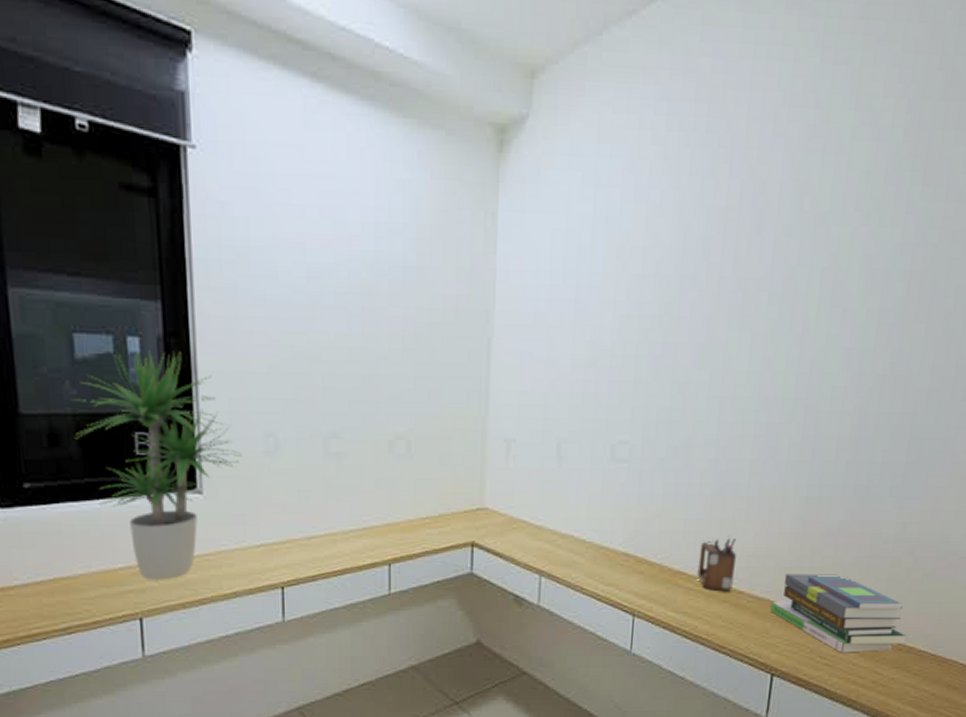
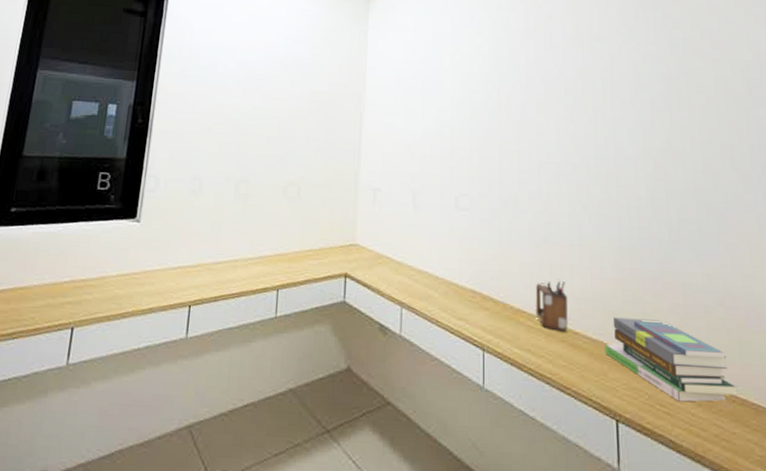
potted plant: present [71,349,242,580] -> none [57,113,174,294]

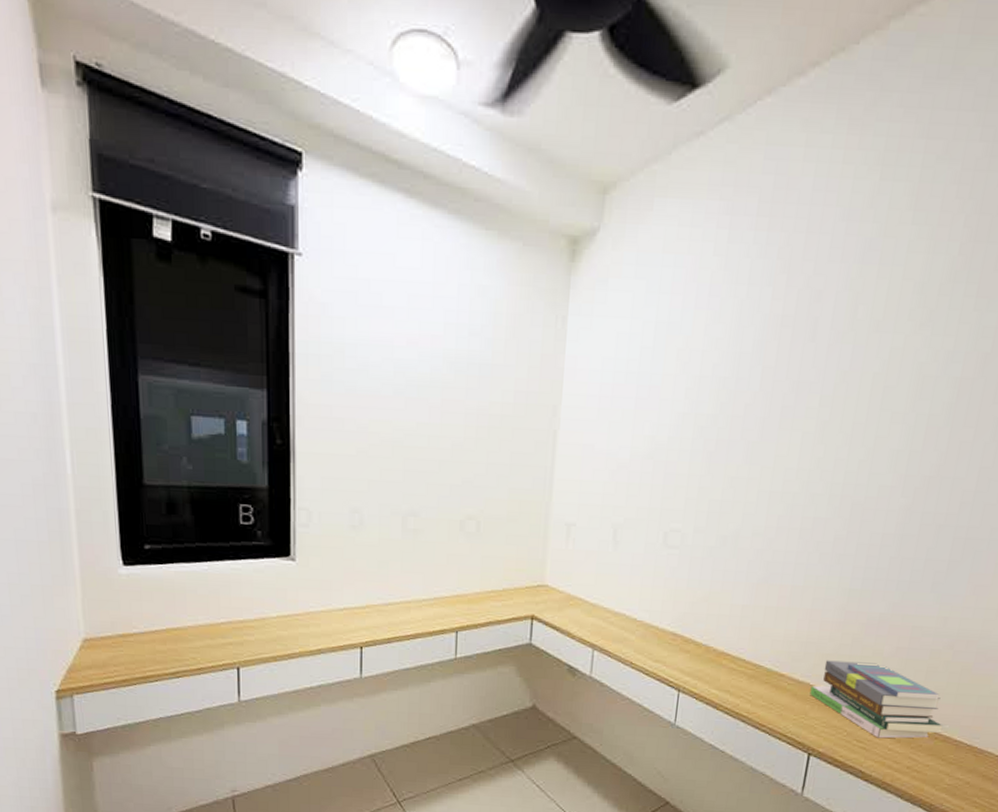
desk organizer: present [535,278,568,332] -> none [740,621,780,674]

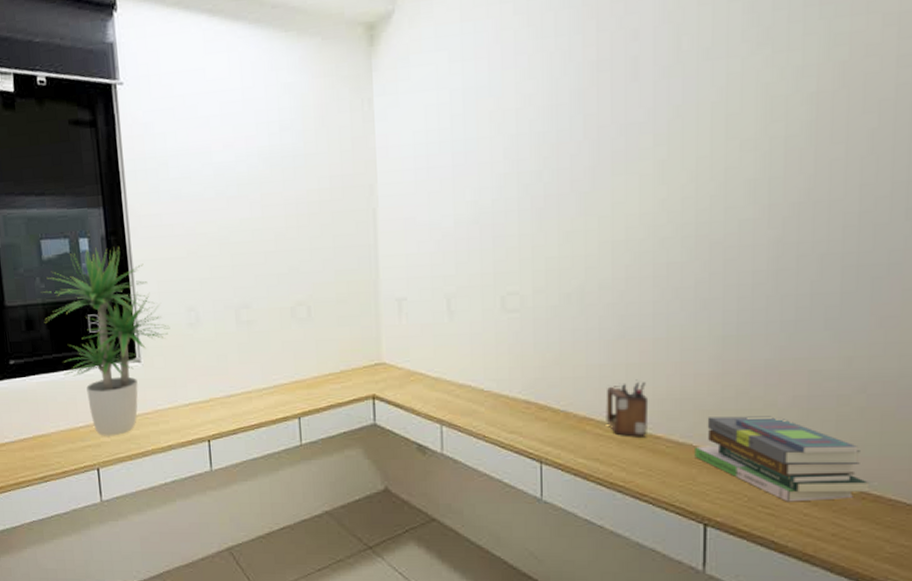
potted plant: none [187,432,331,635] -> present [40,247,170,436]
desk organizer: none [740,621,780,674] -> present [606,379,649,437]

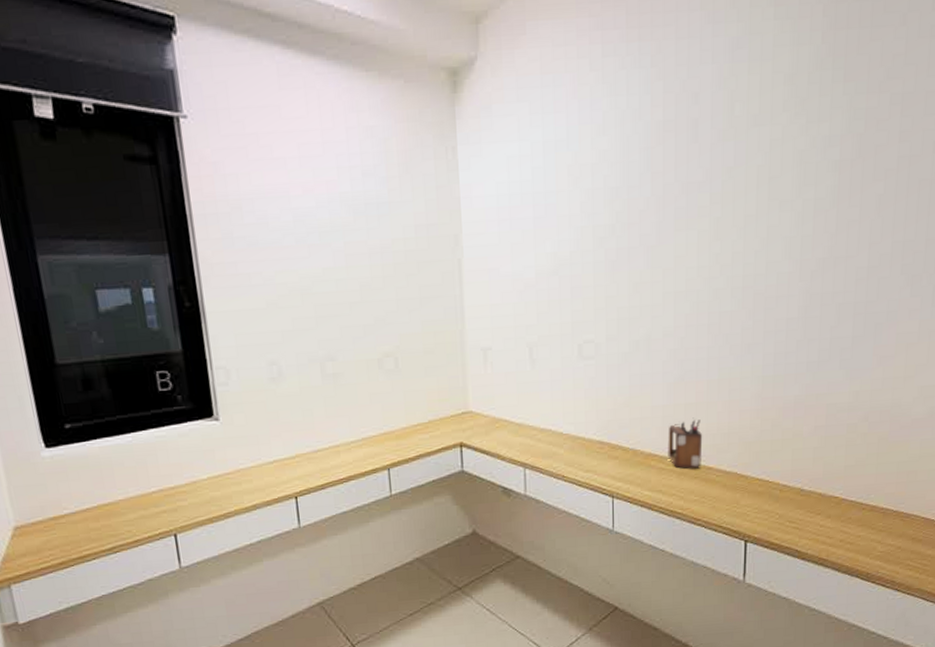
potted plant: present [40,247,170,436] -> none [99,298,251,500]
books: present [694,416,870,502] -> none [738,444,869,517]

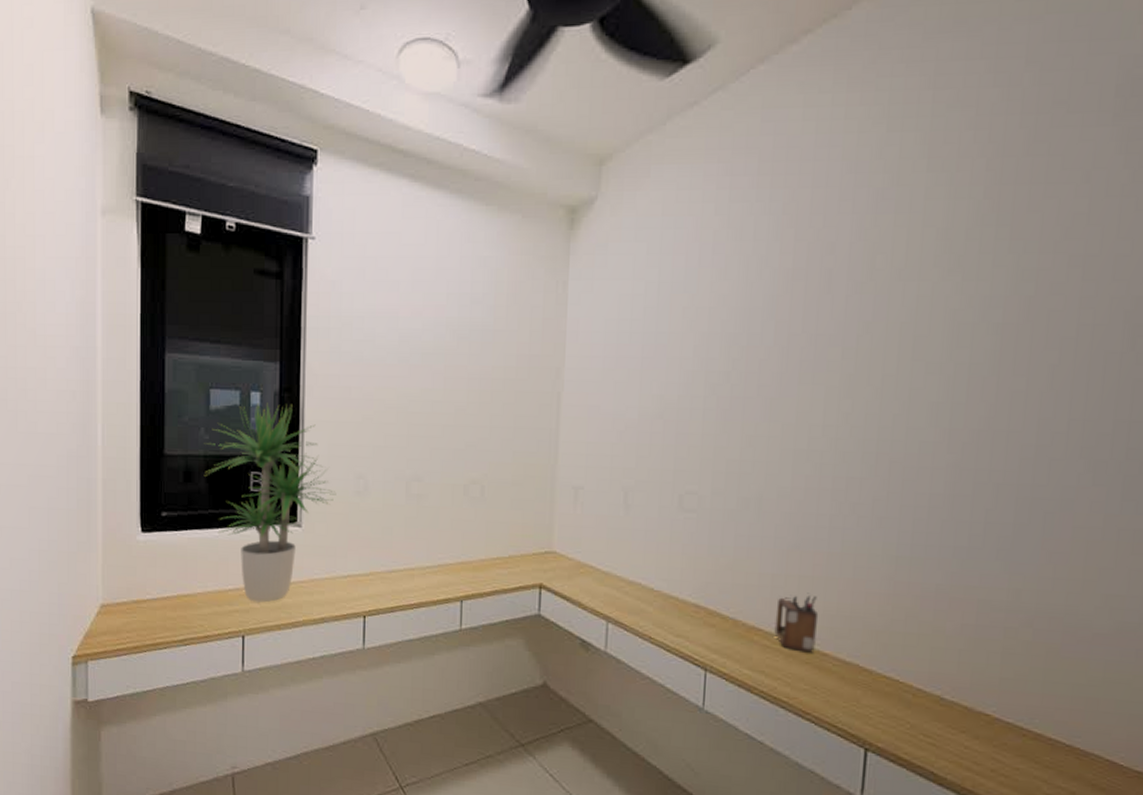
potted plant: none [99,298,251,500] -> present [204,402,336,603]

